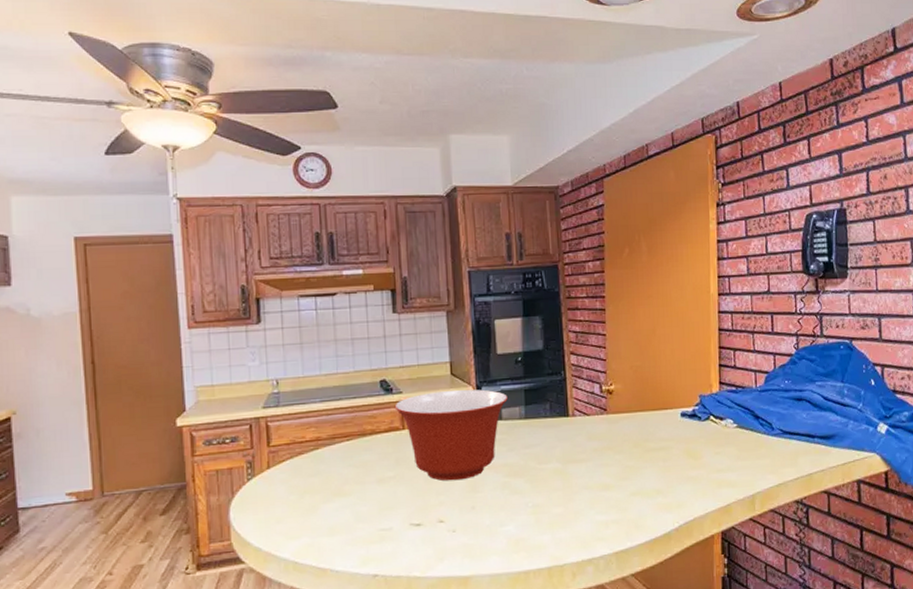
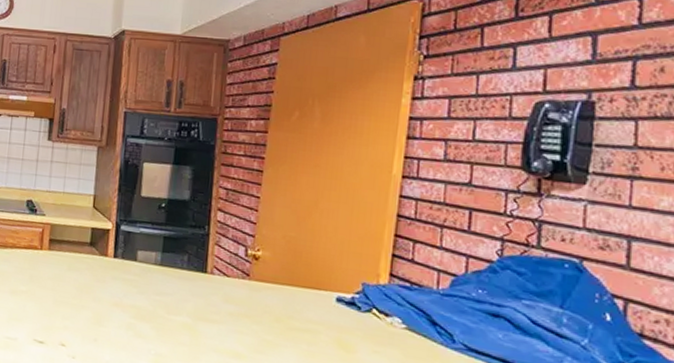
mixing bowl: present [394,389,508,481] -> none [36,220,146,311]

